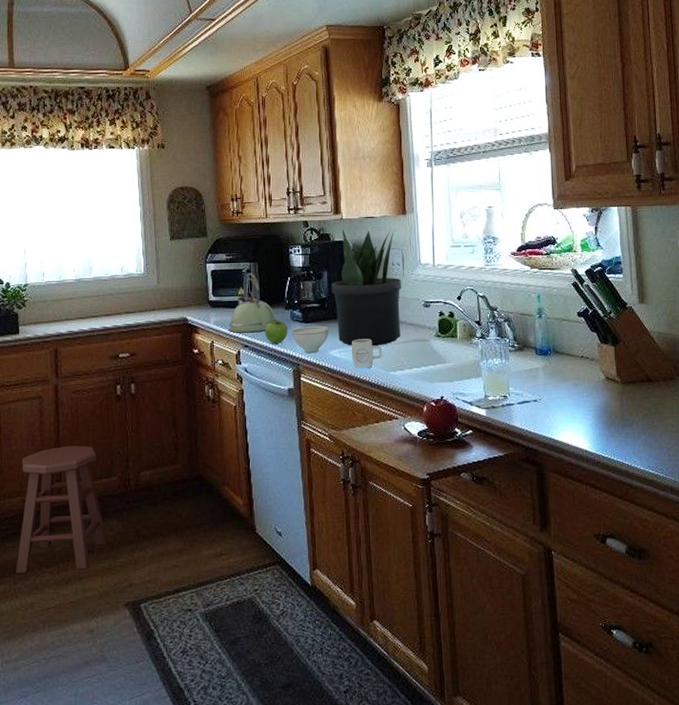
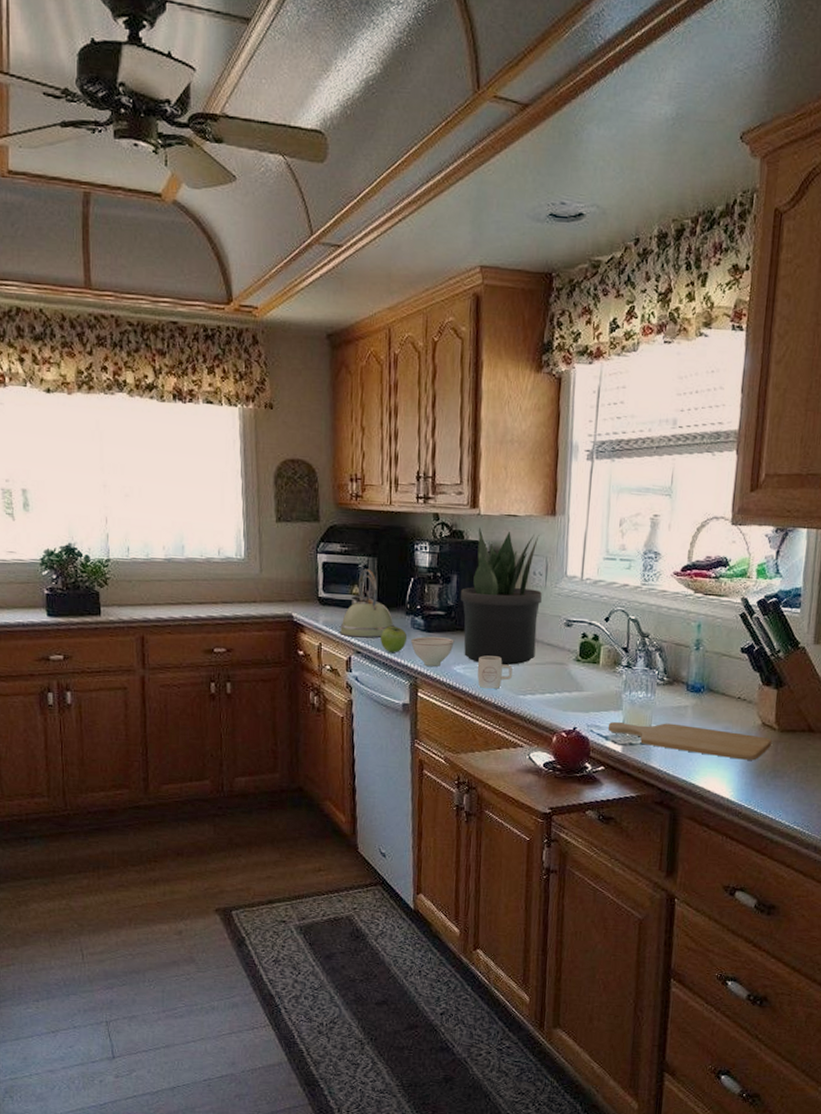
stool: present [16,445,107,573] -> none [100,742,197,872]
chopping board: none [471,385,617,413] -> present [607,721,772,760]

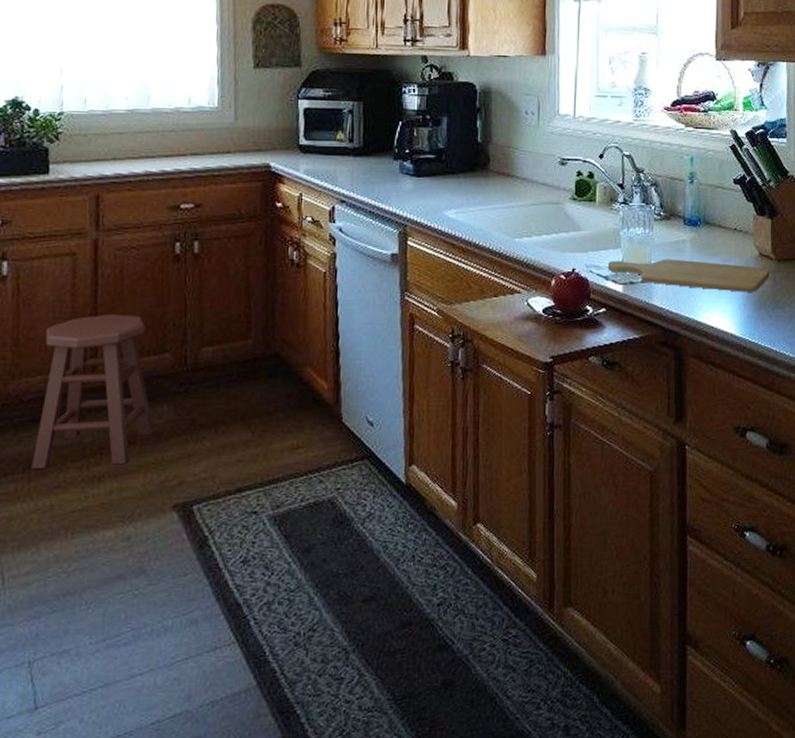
stool: none [100,742,197,872] -> present [31,313,154,469]
kettle: present [339,568,395,638] -> none [321,113,383,186]
fruit: present [380,625,408,653] -> none [367,171,396,200]
bowl: present [411,636,455,666] -> none [400,181,446,212]
planter: present [461,527,542,666] -> none [451,68,535,208]
mug: present [477,655,513,690] -> none [470,198,507,234]

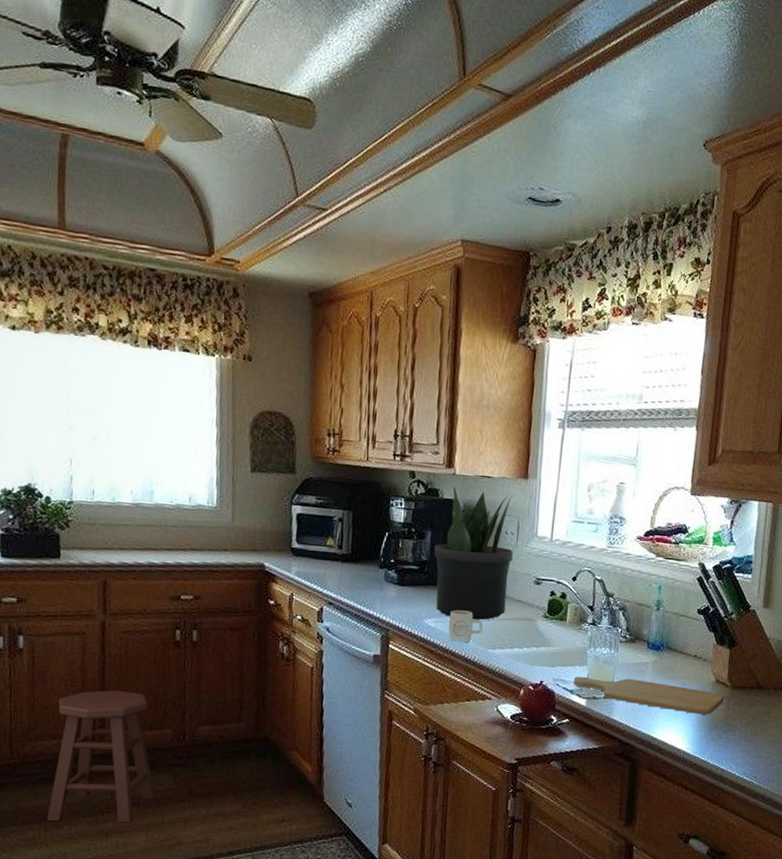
planter: none [451,68,535,208] -> present [434,486,513,620]
mug: none [470,198,507,234] -> present [448,610,483,643]

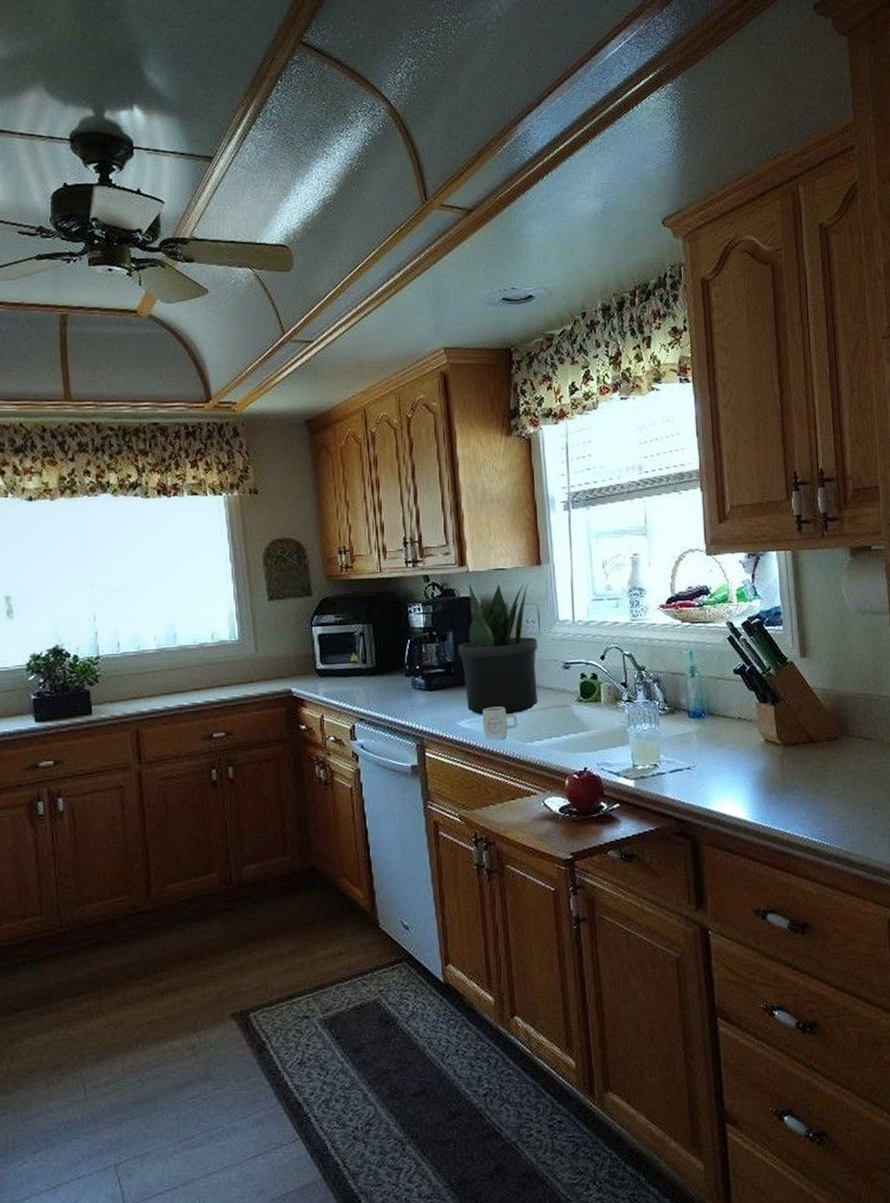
stool: present [47,690,155,823] -> none [101,839,207,988]
chopping board: present [573,676,725,715] -> none [617,751,777,779]

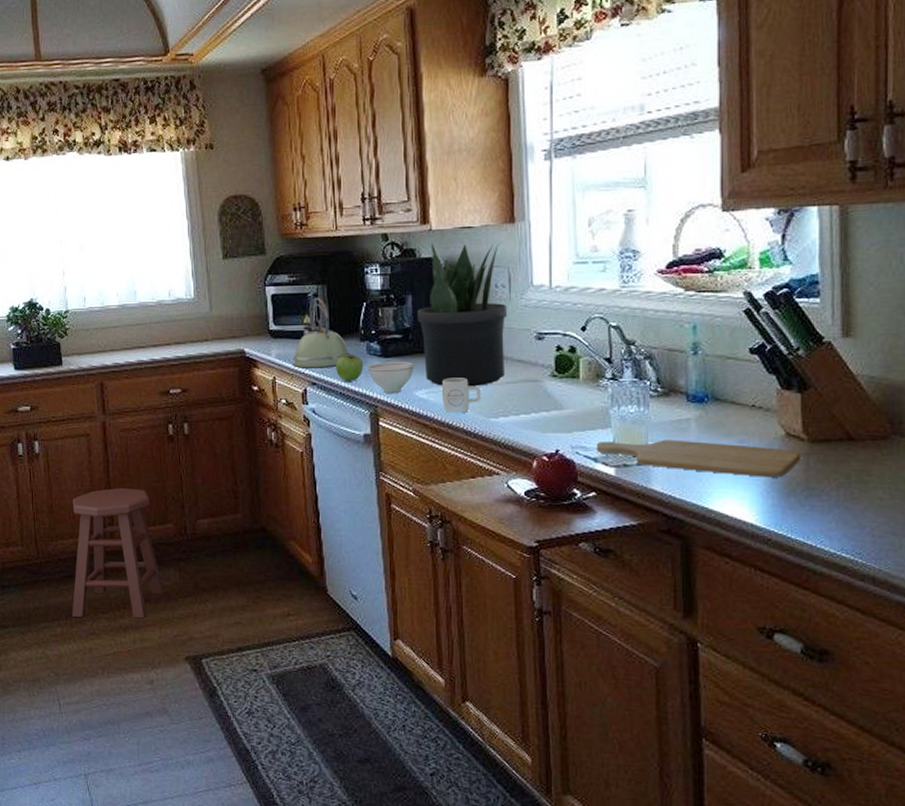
stool: none [101,839,207,988] -> present [72,487,164,619]
kettle: none [340,636,396,705] -> present [292,297,350,368]
fruit: none [383,688,410,716] -> present [336,353,364,381]
bowl: none [414,694,457,725] -> present [368,362,414,393]
chopping board: none [617,751,777,779] -> present [596,439,801,478]

